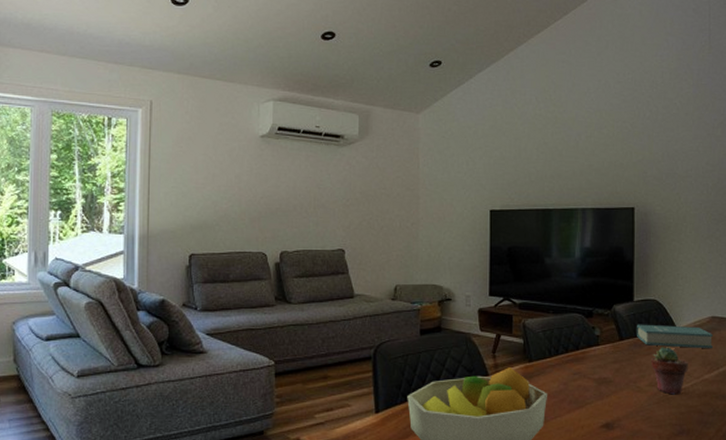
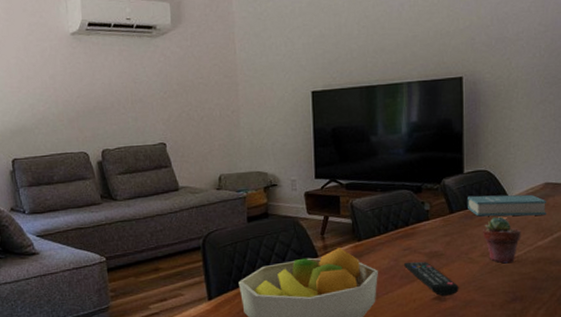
remote control: none [573,386,627,424] -> present [404,261,459,296]

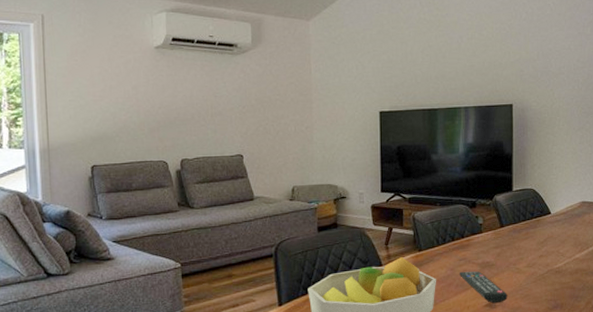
book: present [468,194,547,217] -> none [516,211,584,231]
potted succulent: present [482,216,521,264] -> none [528,231,562,274]

